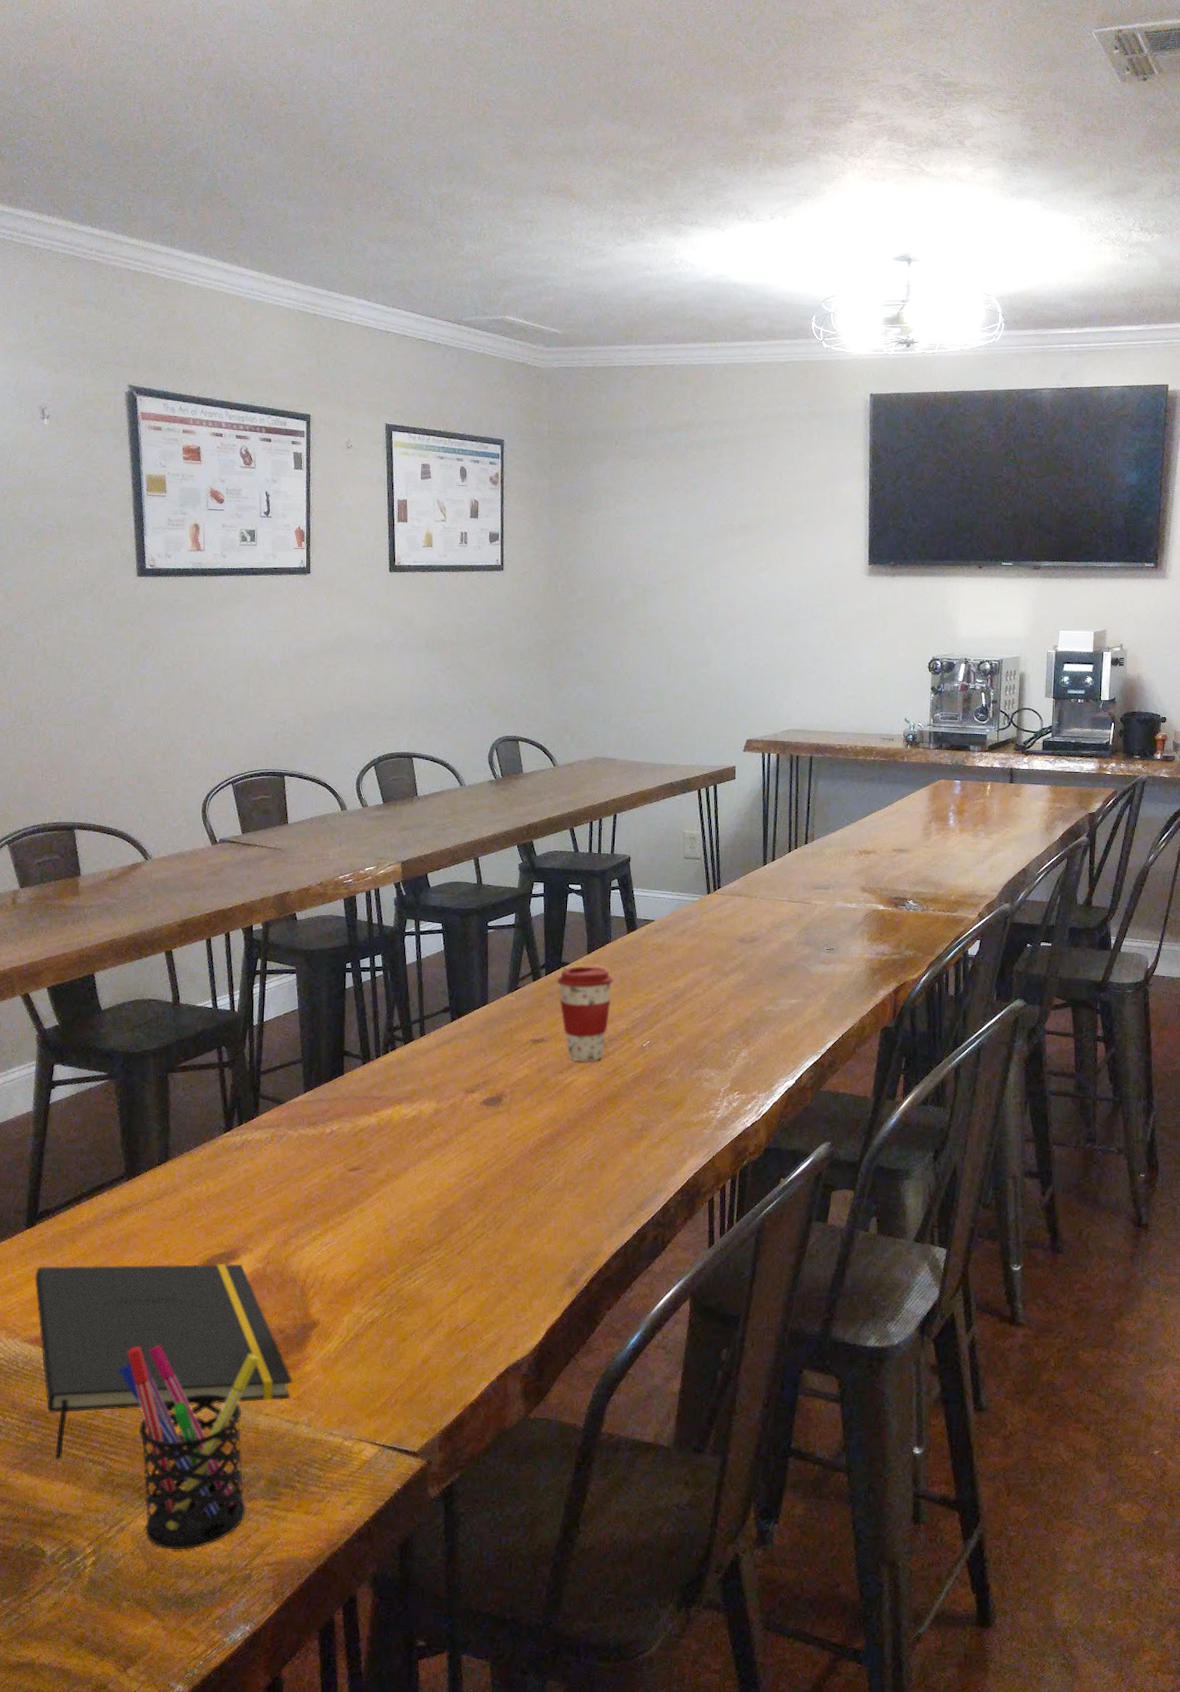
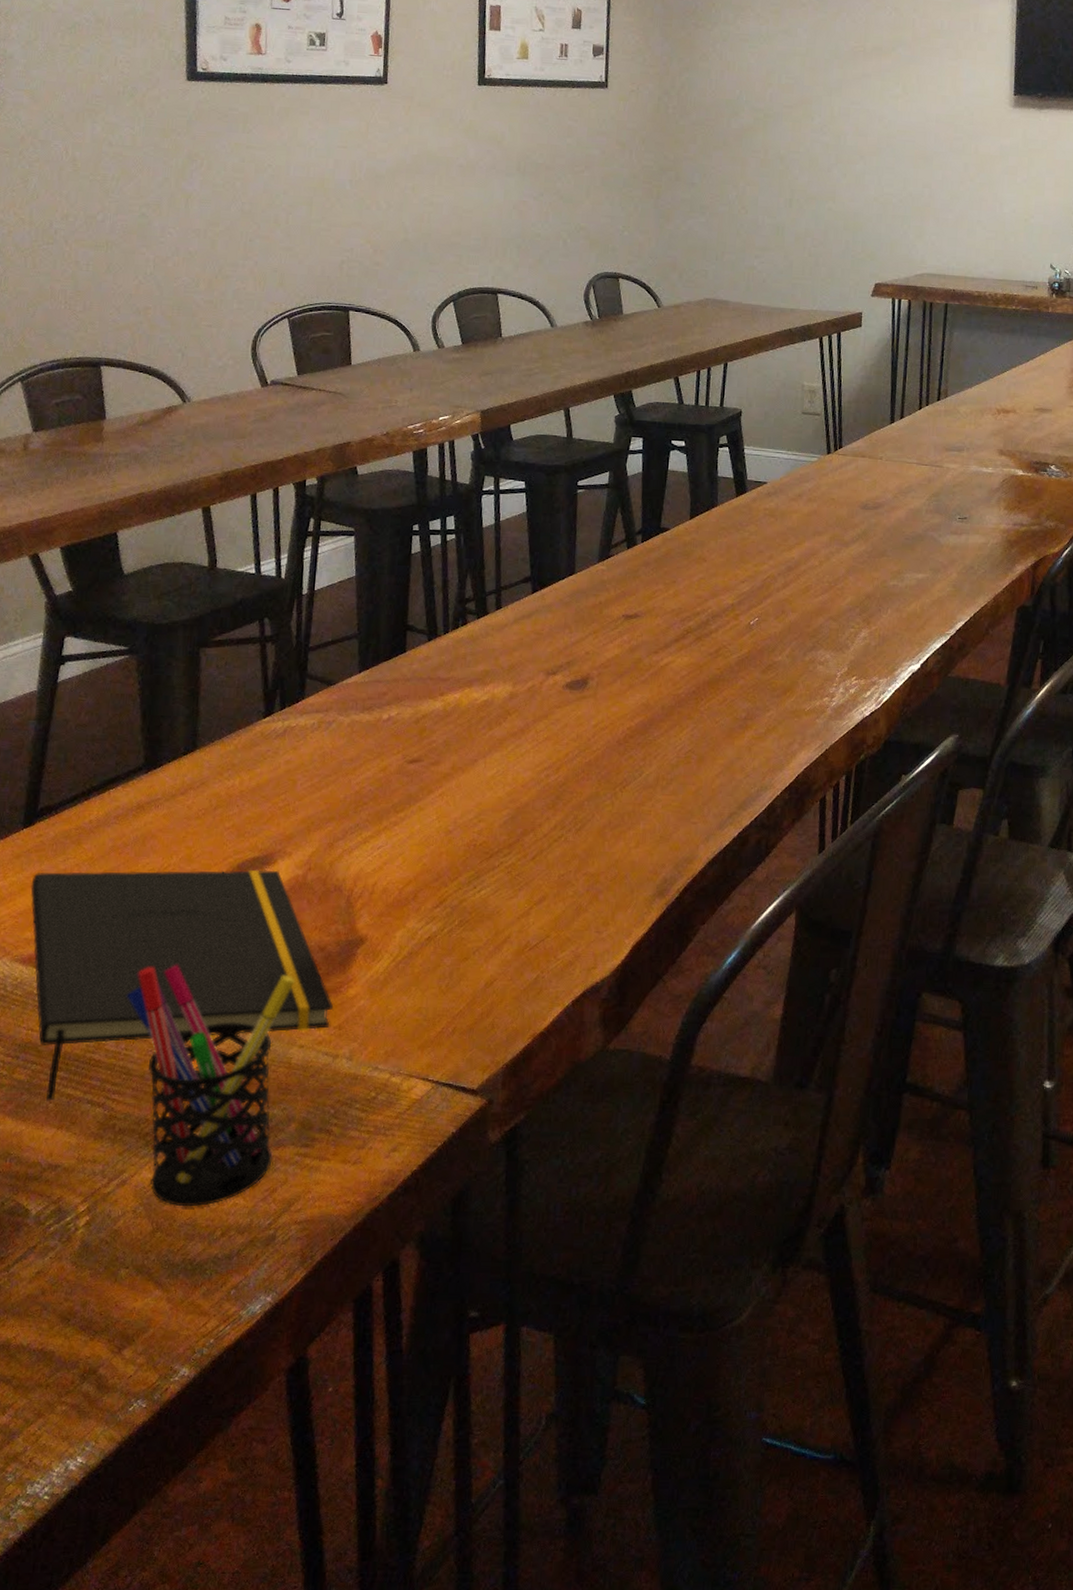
coffee cup: present [557,966,614,1062] -> none [654,532,720,641]

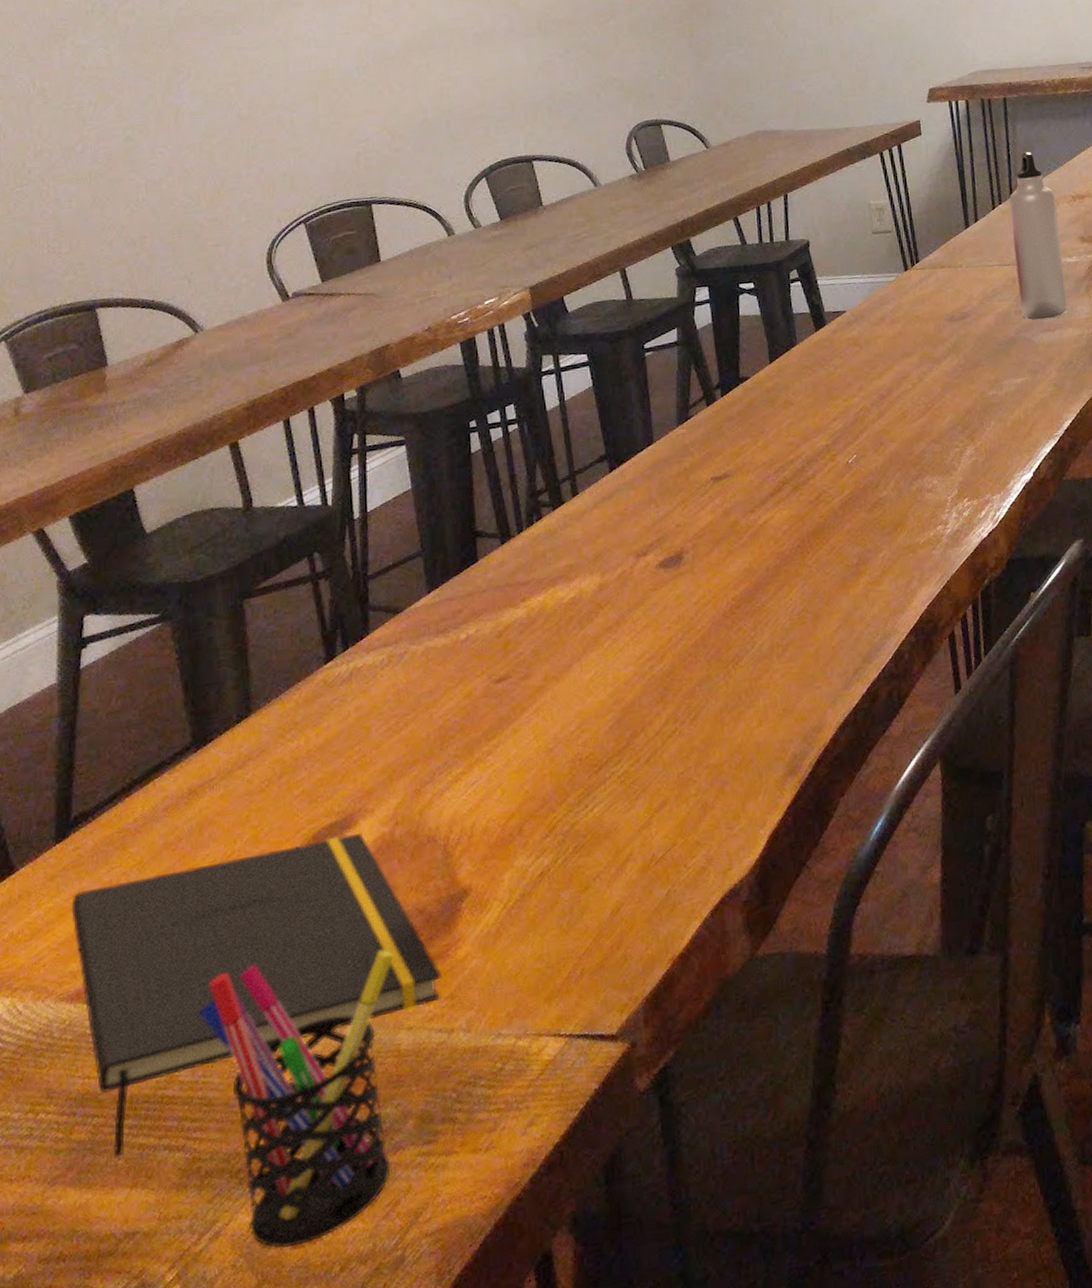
water bottle: none [932,359,981,523] -> present [1009,151,1067,320]

